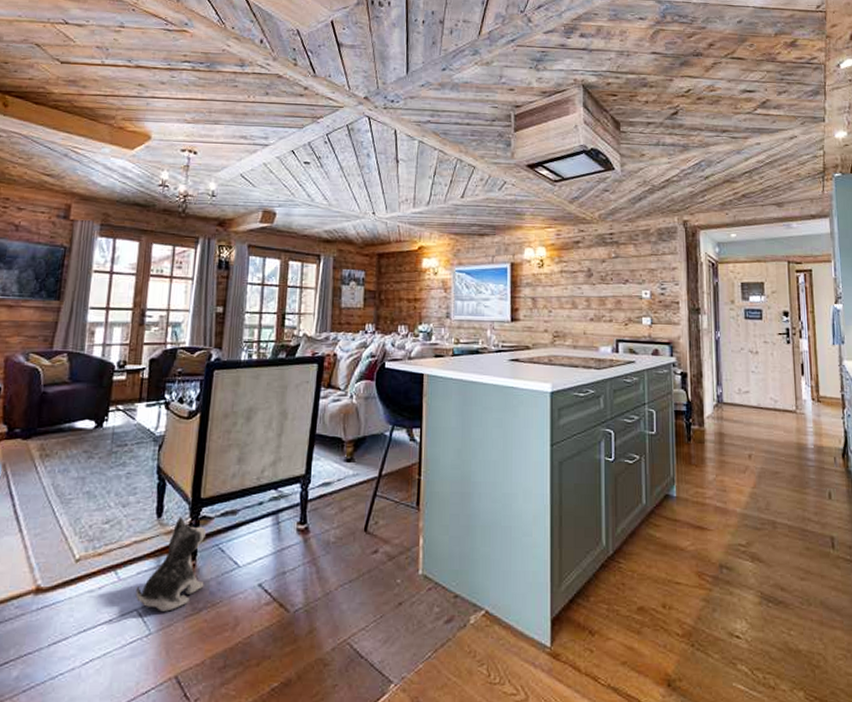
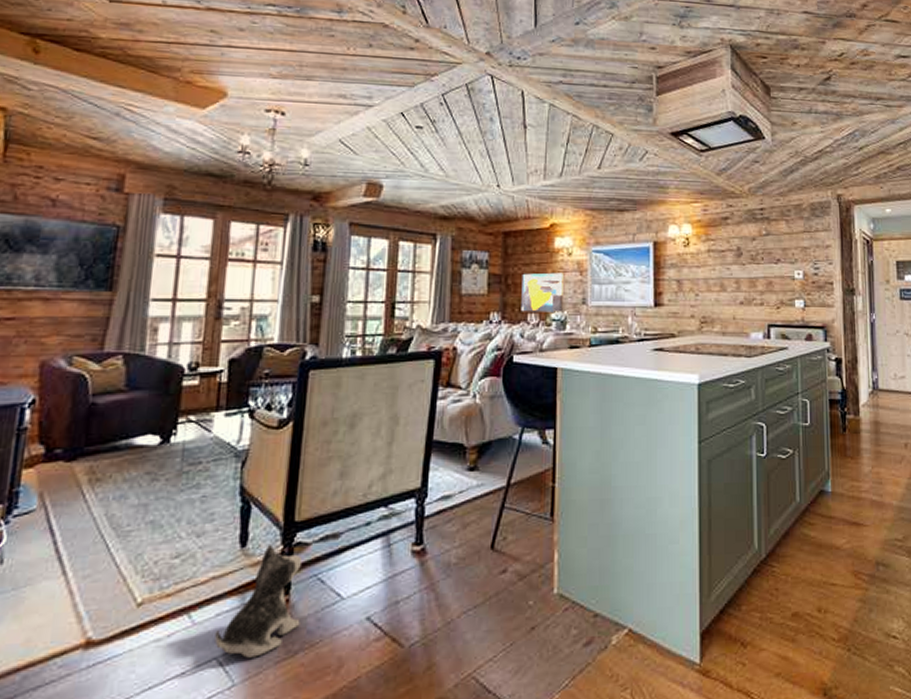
wall art: none [392,289,430,325] -> present [521,272,564,312]

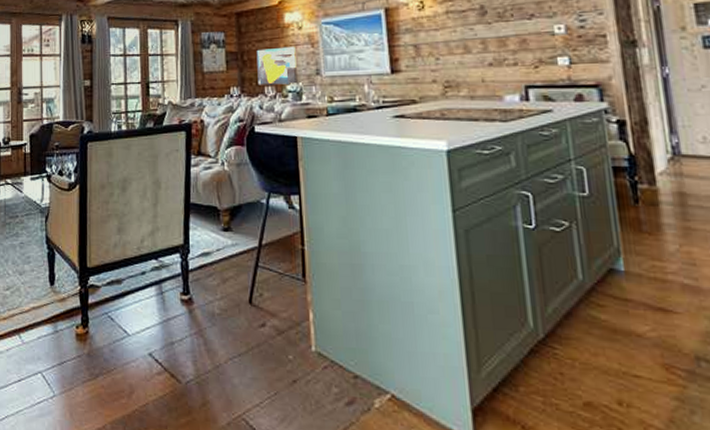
plush toy: present [215,545,303,658] -> none [38,285,98,376]

